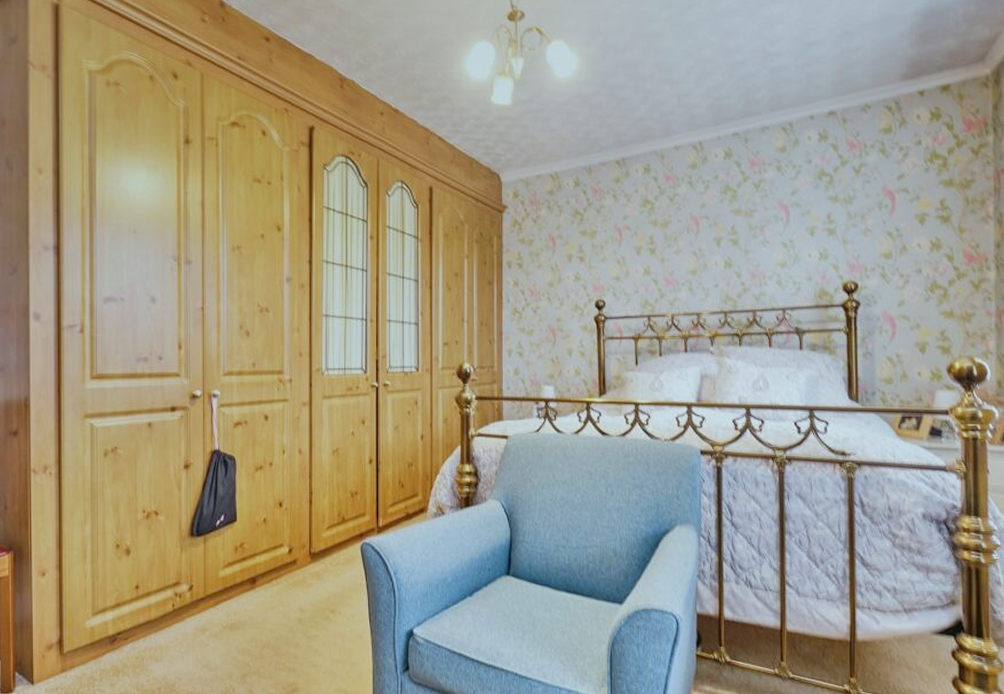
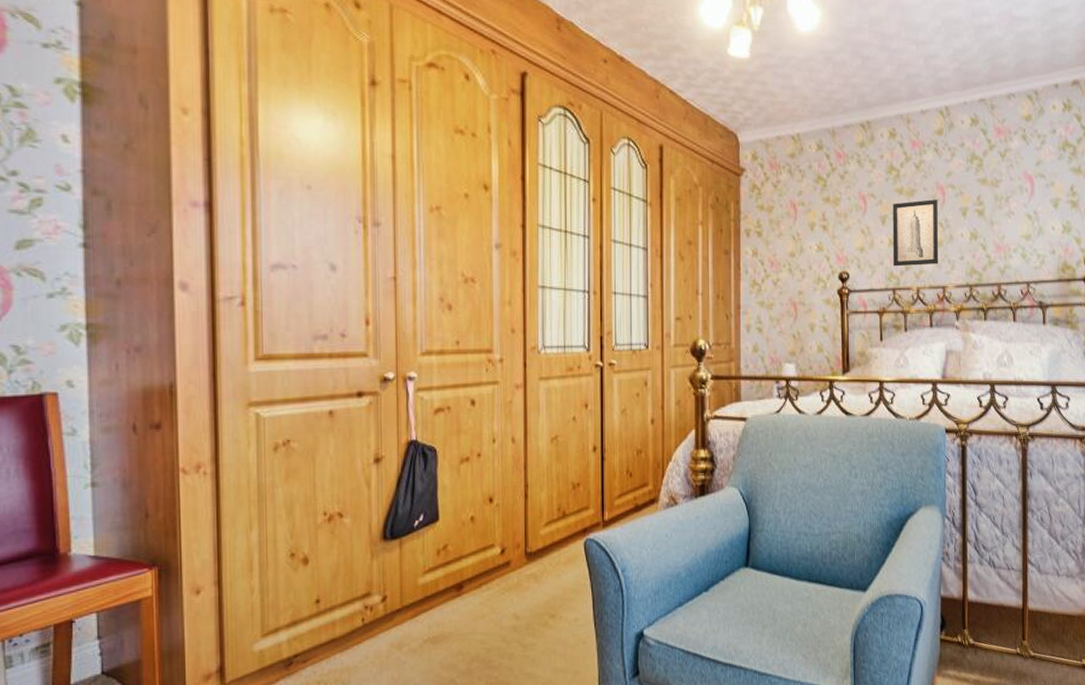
wall art: none [647,230,693,295] -> present [892,199,939,267]

